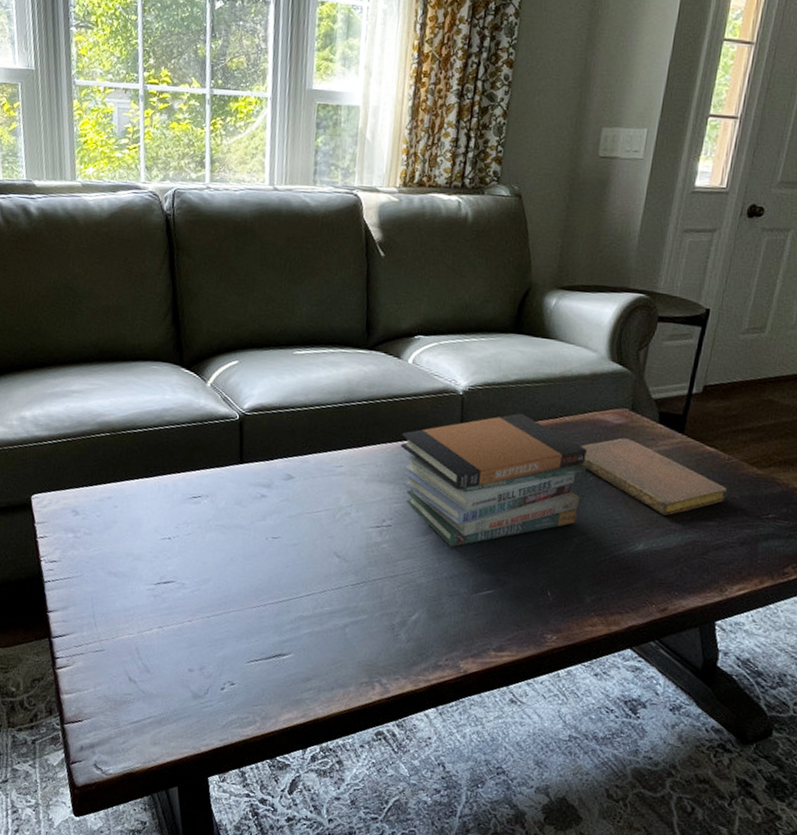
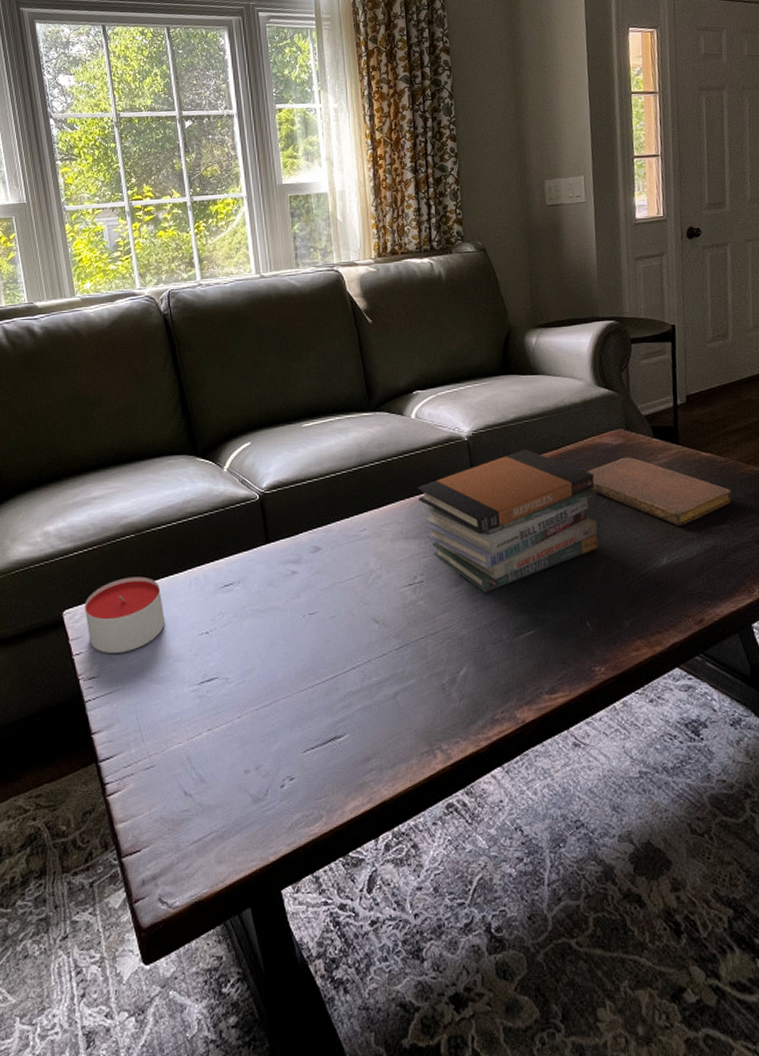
candle: none [53,473,130,544] -> present [85,576,165,653]

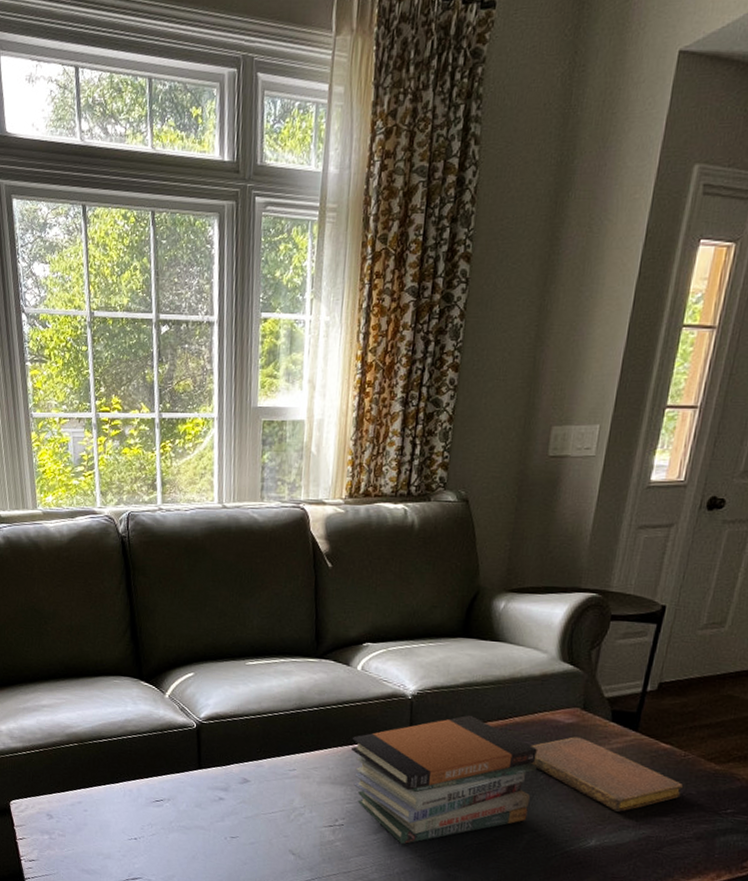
candle: present [85,576,165,653] -> none [29,780,99,844]

